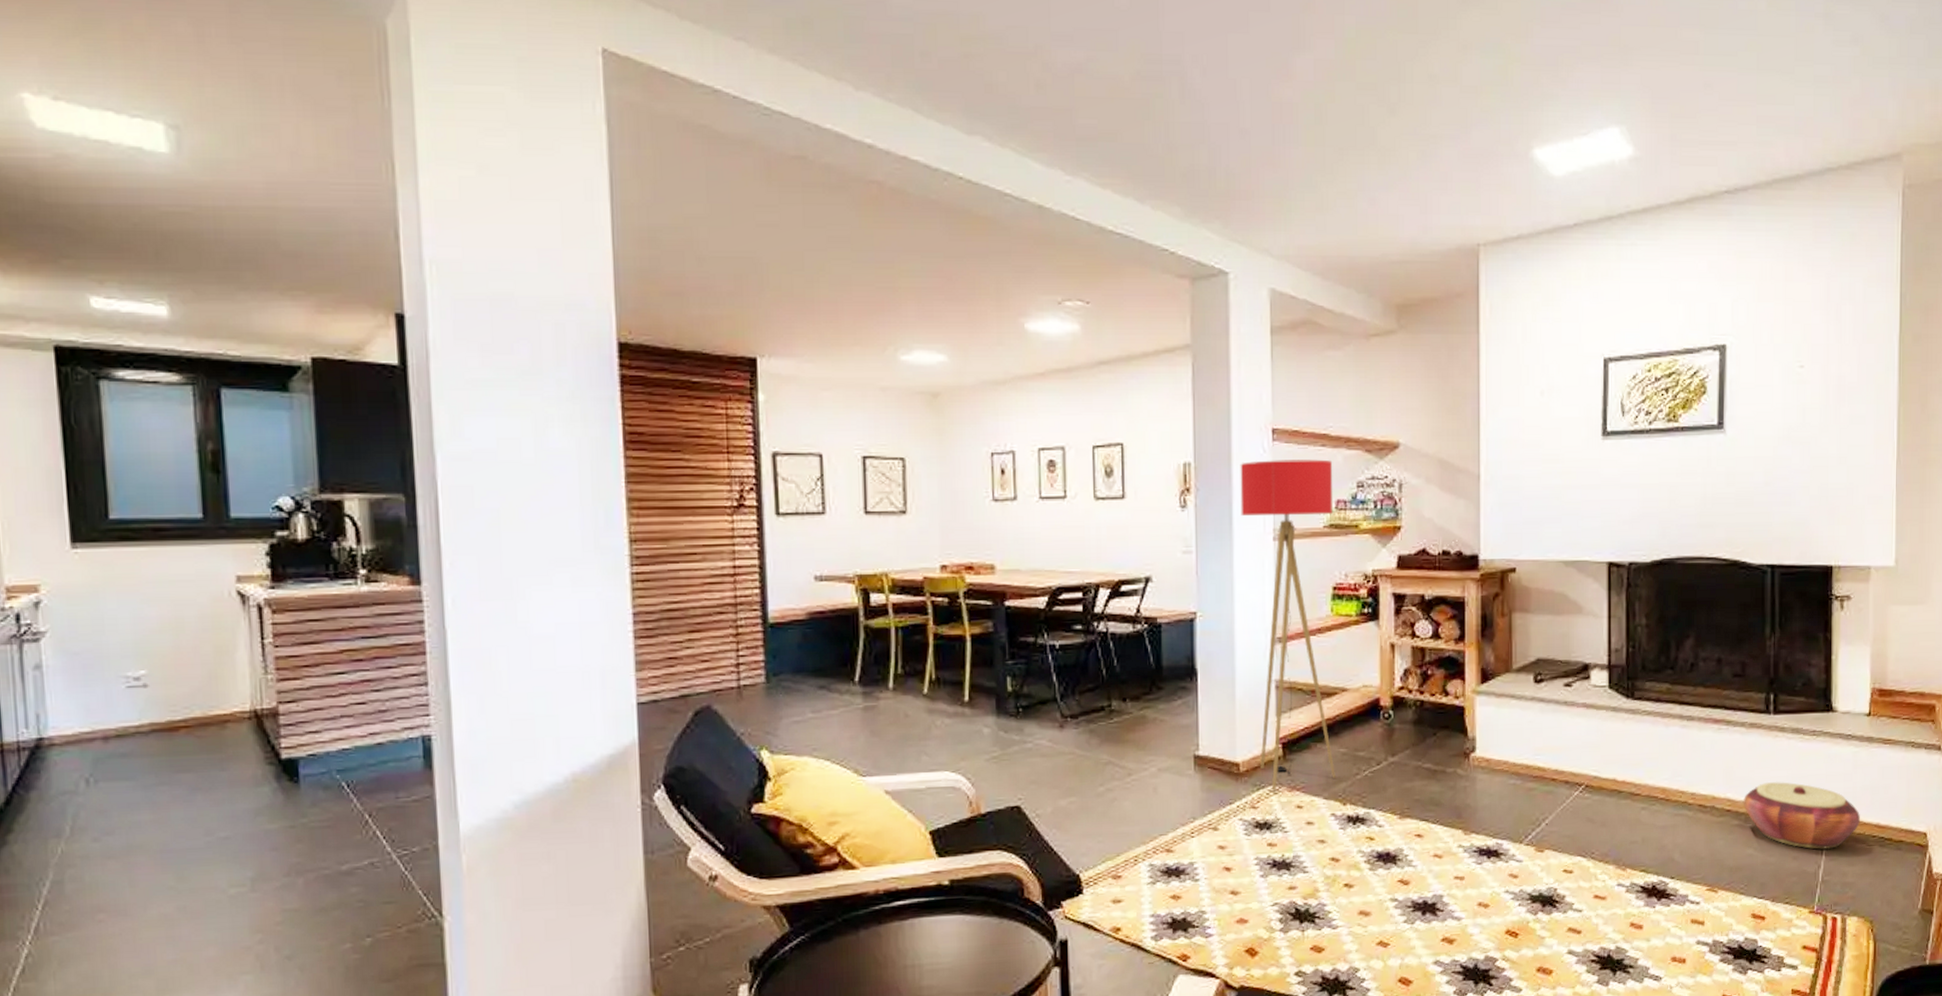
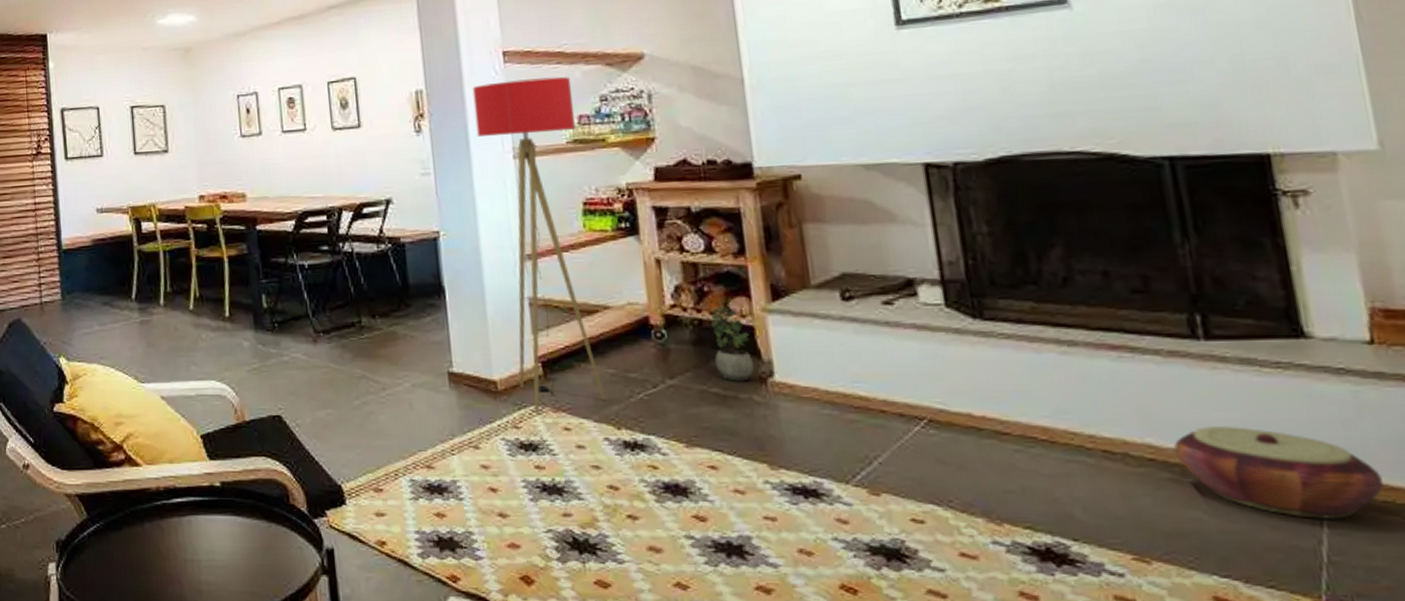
potted plant: none [1430,688,1461,757] -> present [710,306,755,382]

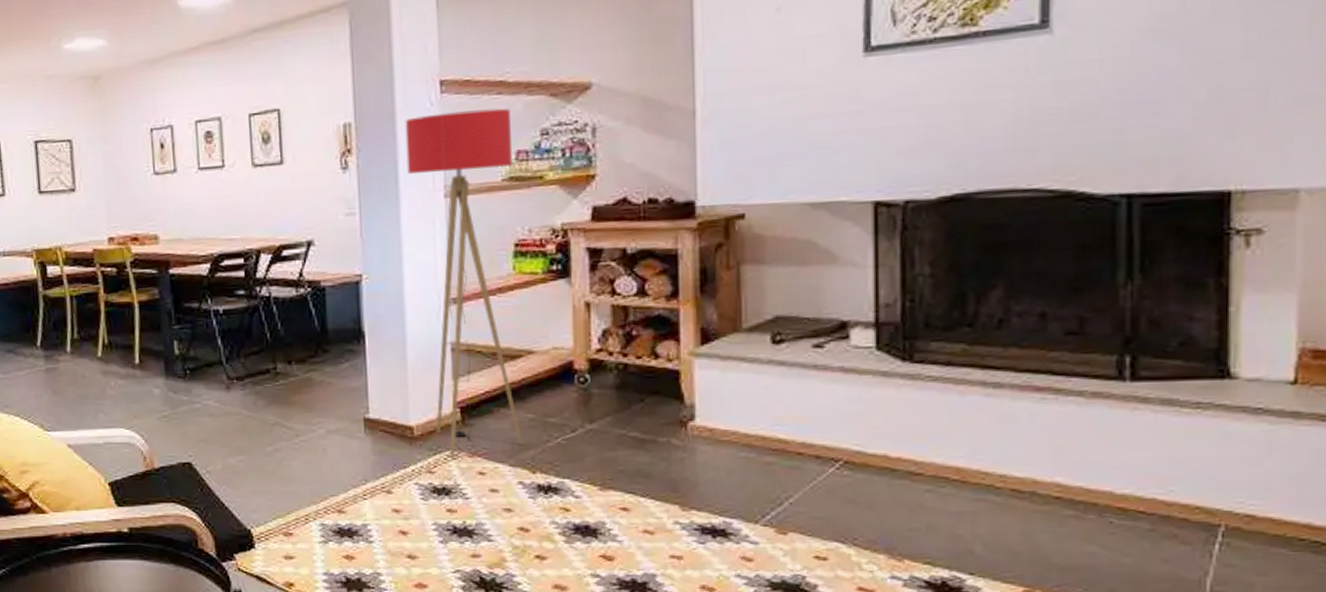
potted plant: present [710,306,755,382] -> none [635,350,676,426]
woven basket: present [1174,426,1383,519] -> none [1082,465,1277,552]

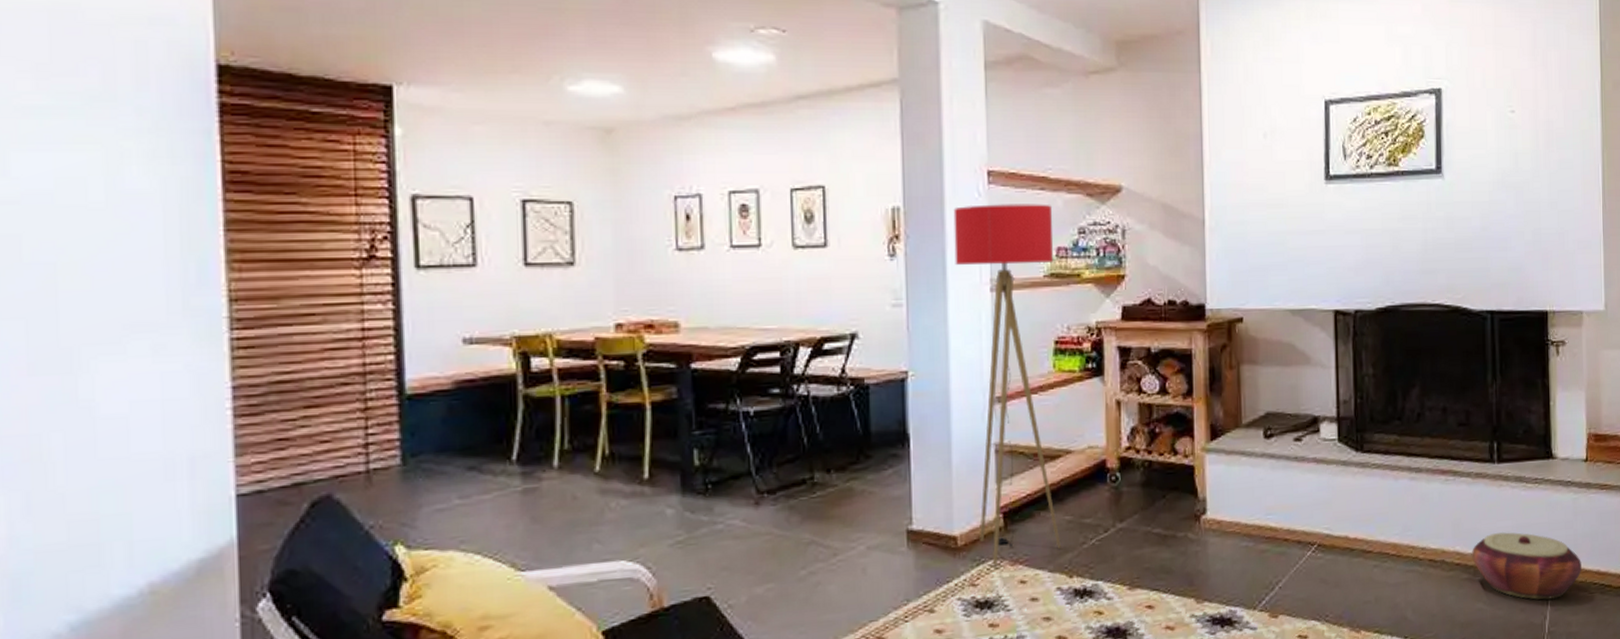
woven basket: none [1082,465,1277,552] -> present [1472,532,1582,600]

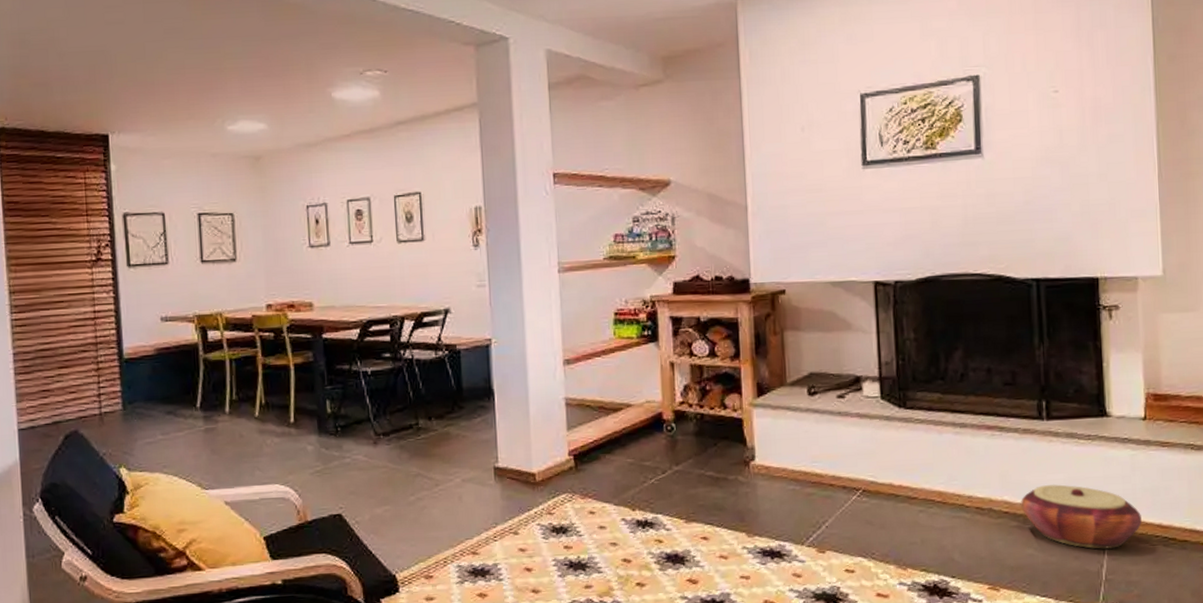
floor lamp: present [953,204,1061,567] -> none [525,198,624,499]

